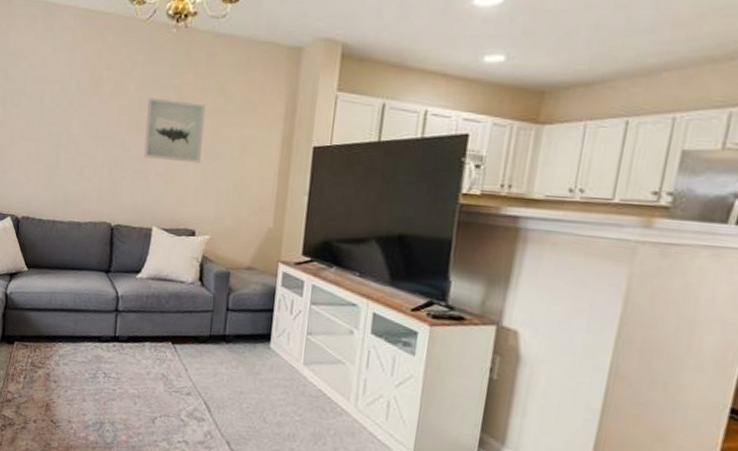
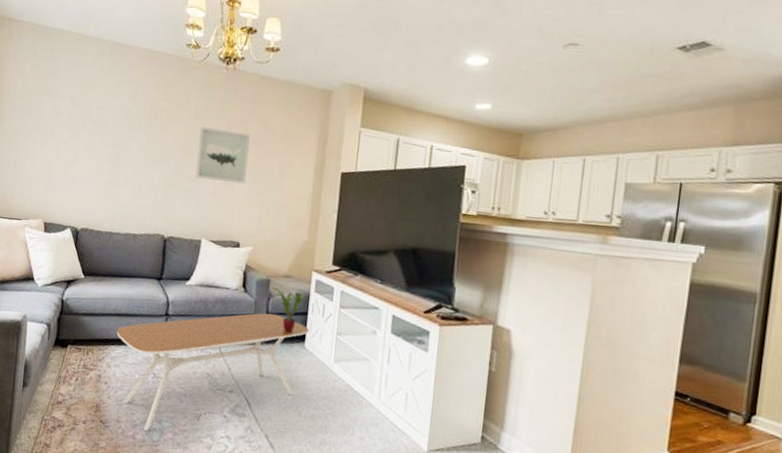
coffee table: none [64,309,276,433] -> present [116,313,310,431]
potted plant: none [232,280,277,332] -> present [272,287,311,333]

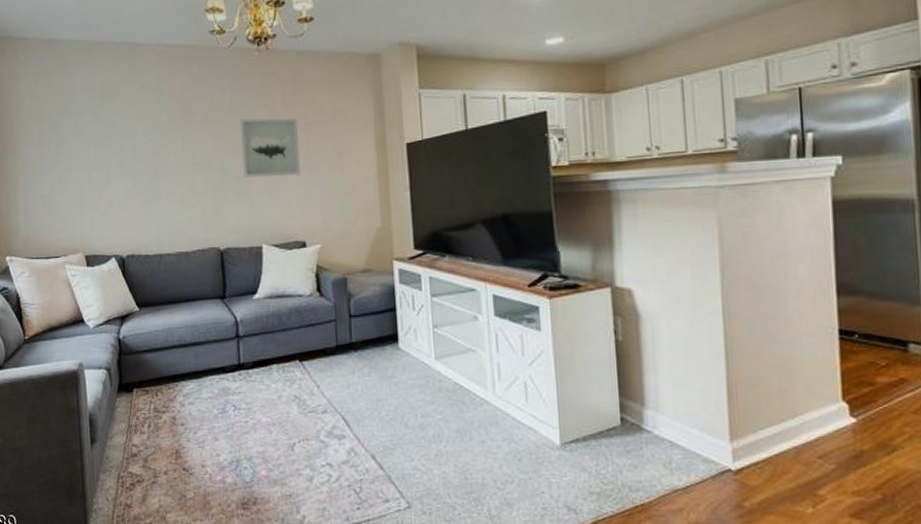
coffee table: present [116,313,310,431] -> none [184,315,401,472]
potted plant: present [272,287,311,333] -> none [350,285,396,334]

